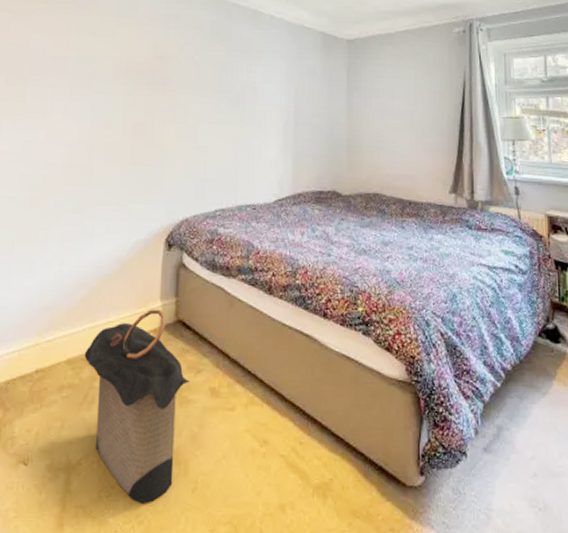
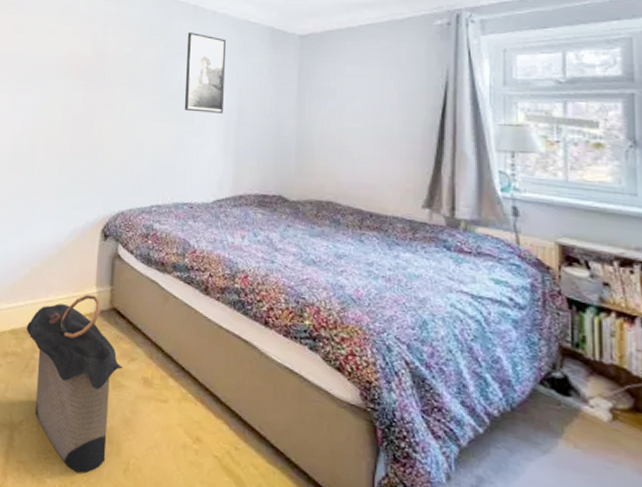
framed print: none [245,35,284,115] -> present [184,31,227,114]

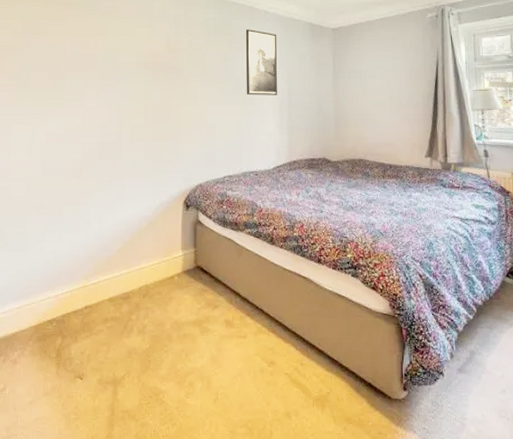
laundry hamper: present [26,294,123,474] -> none [122,257,208,411]

